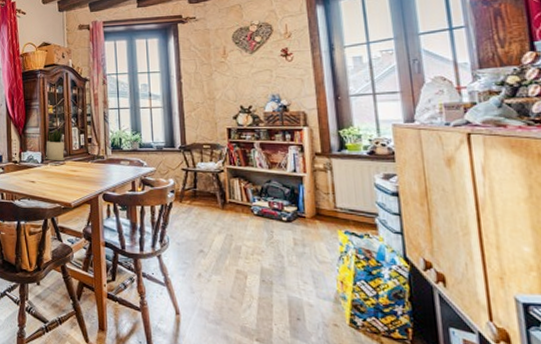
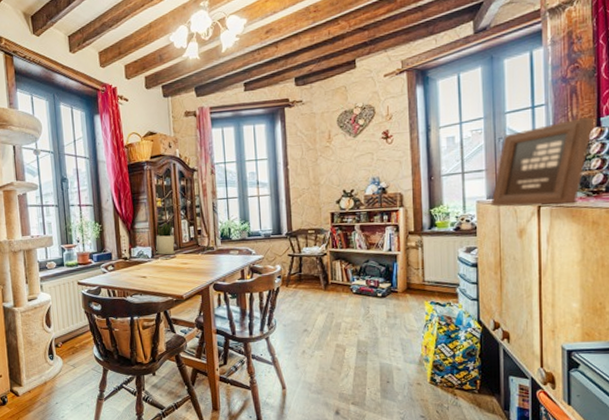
picture frame: none [409,40,526,134] -> present [491,117,593,207]

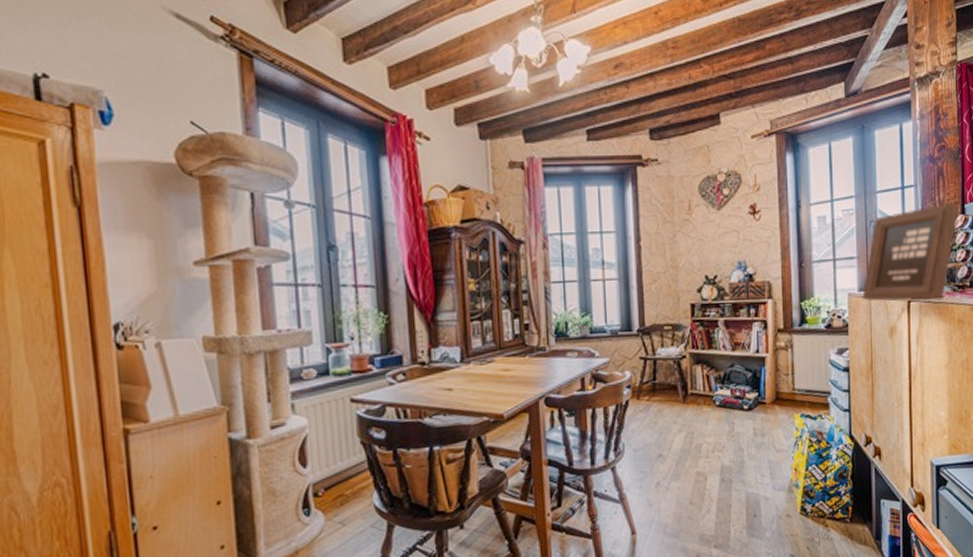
planter: present [154,222,176,256] -> none [464,312,495,359]

